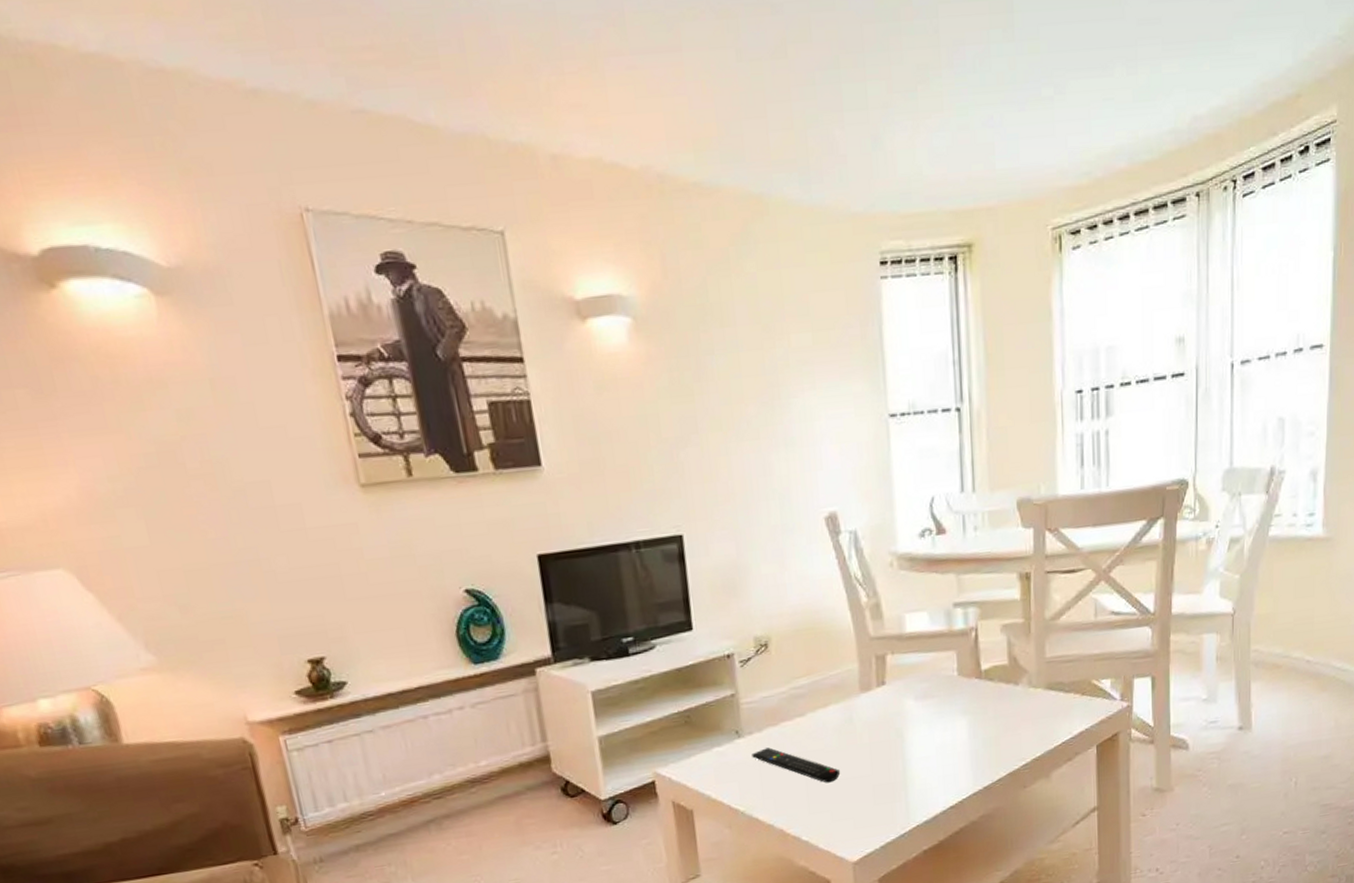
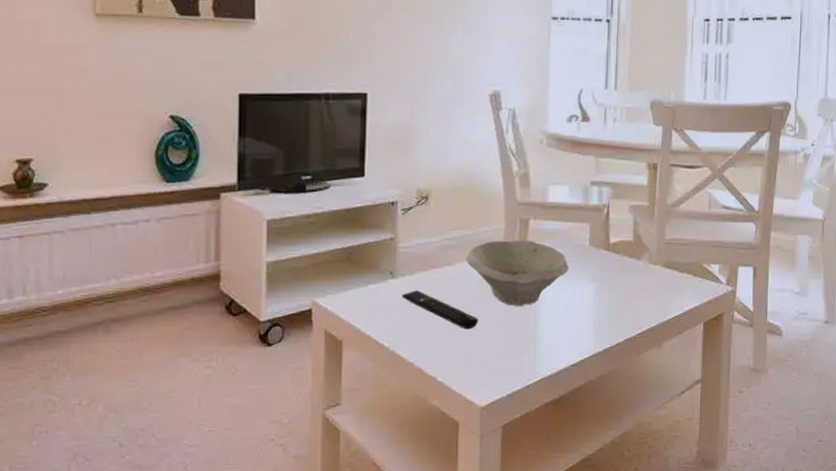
bowl: none [818,677,937,752] -> present [465,240,569,306]

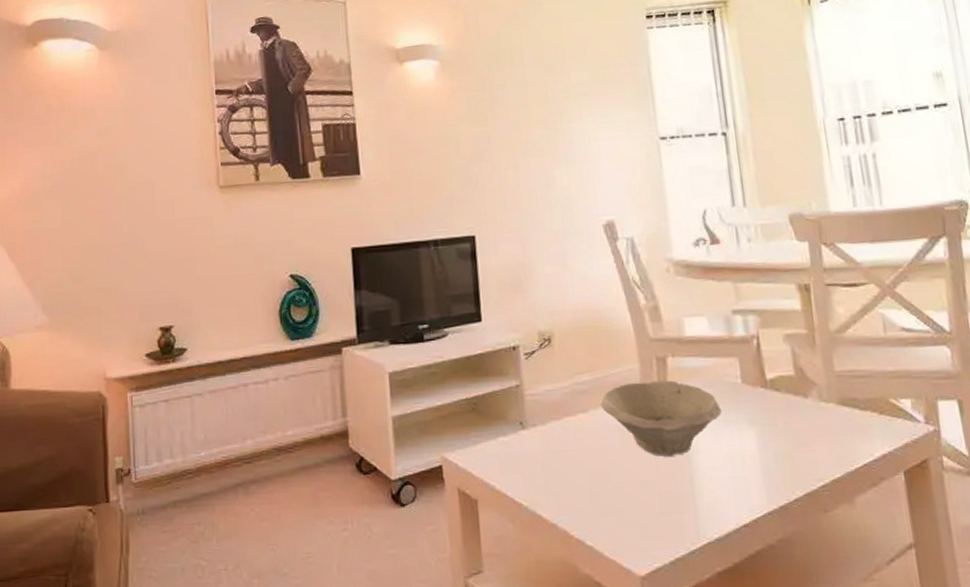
remote control: present [402,290,478,329] -> none [535,442,624,485]

